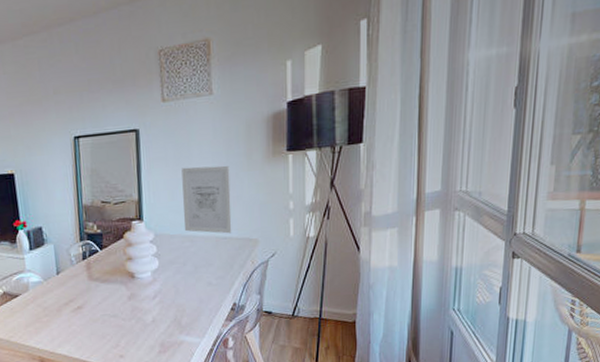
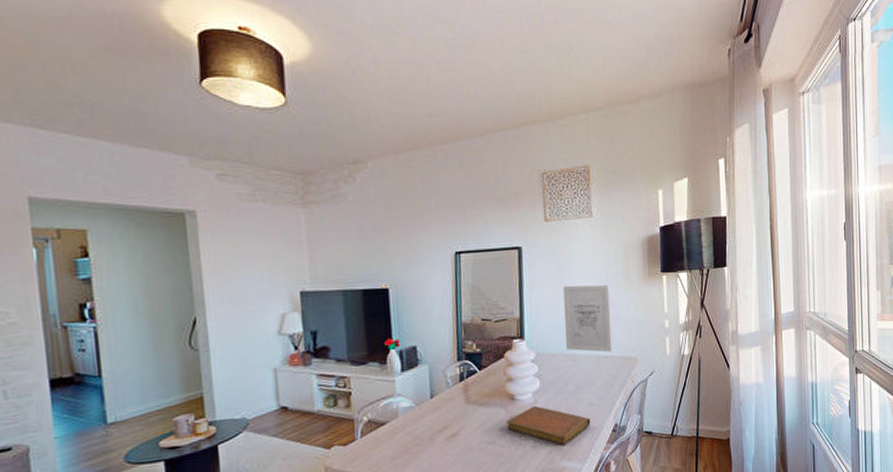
notebook: none [128,284,209,321] -> present [507,406,591,445]

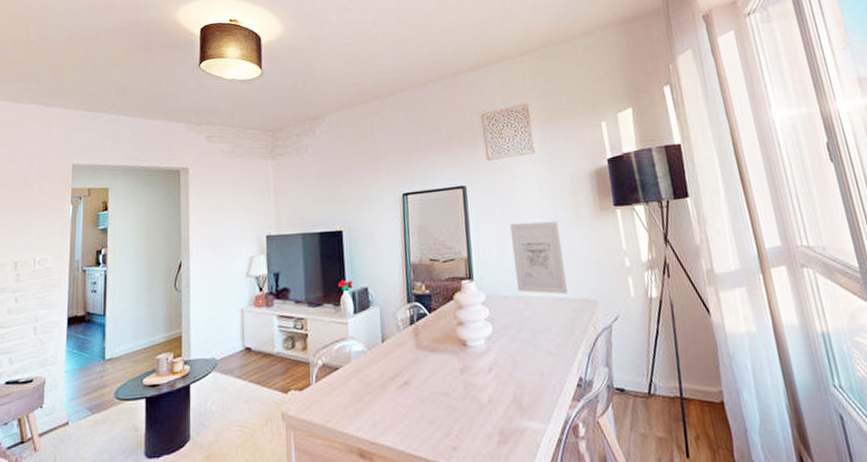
notebook: present [507,406,591,445] -> none [460,354,552,401]

